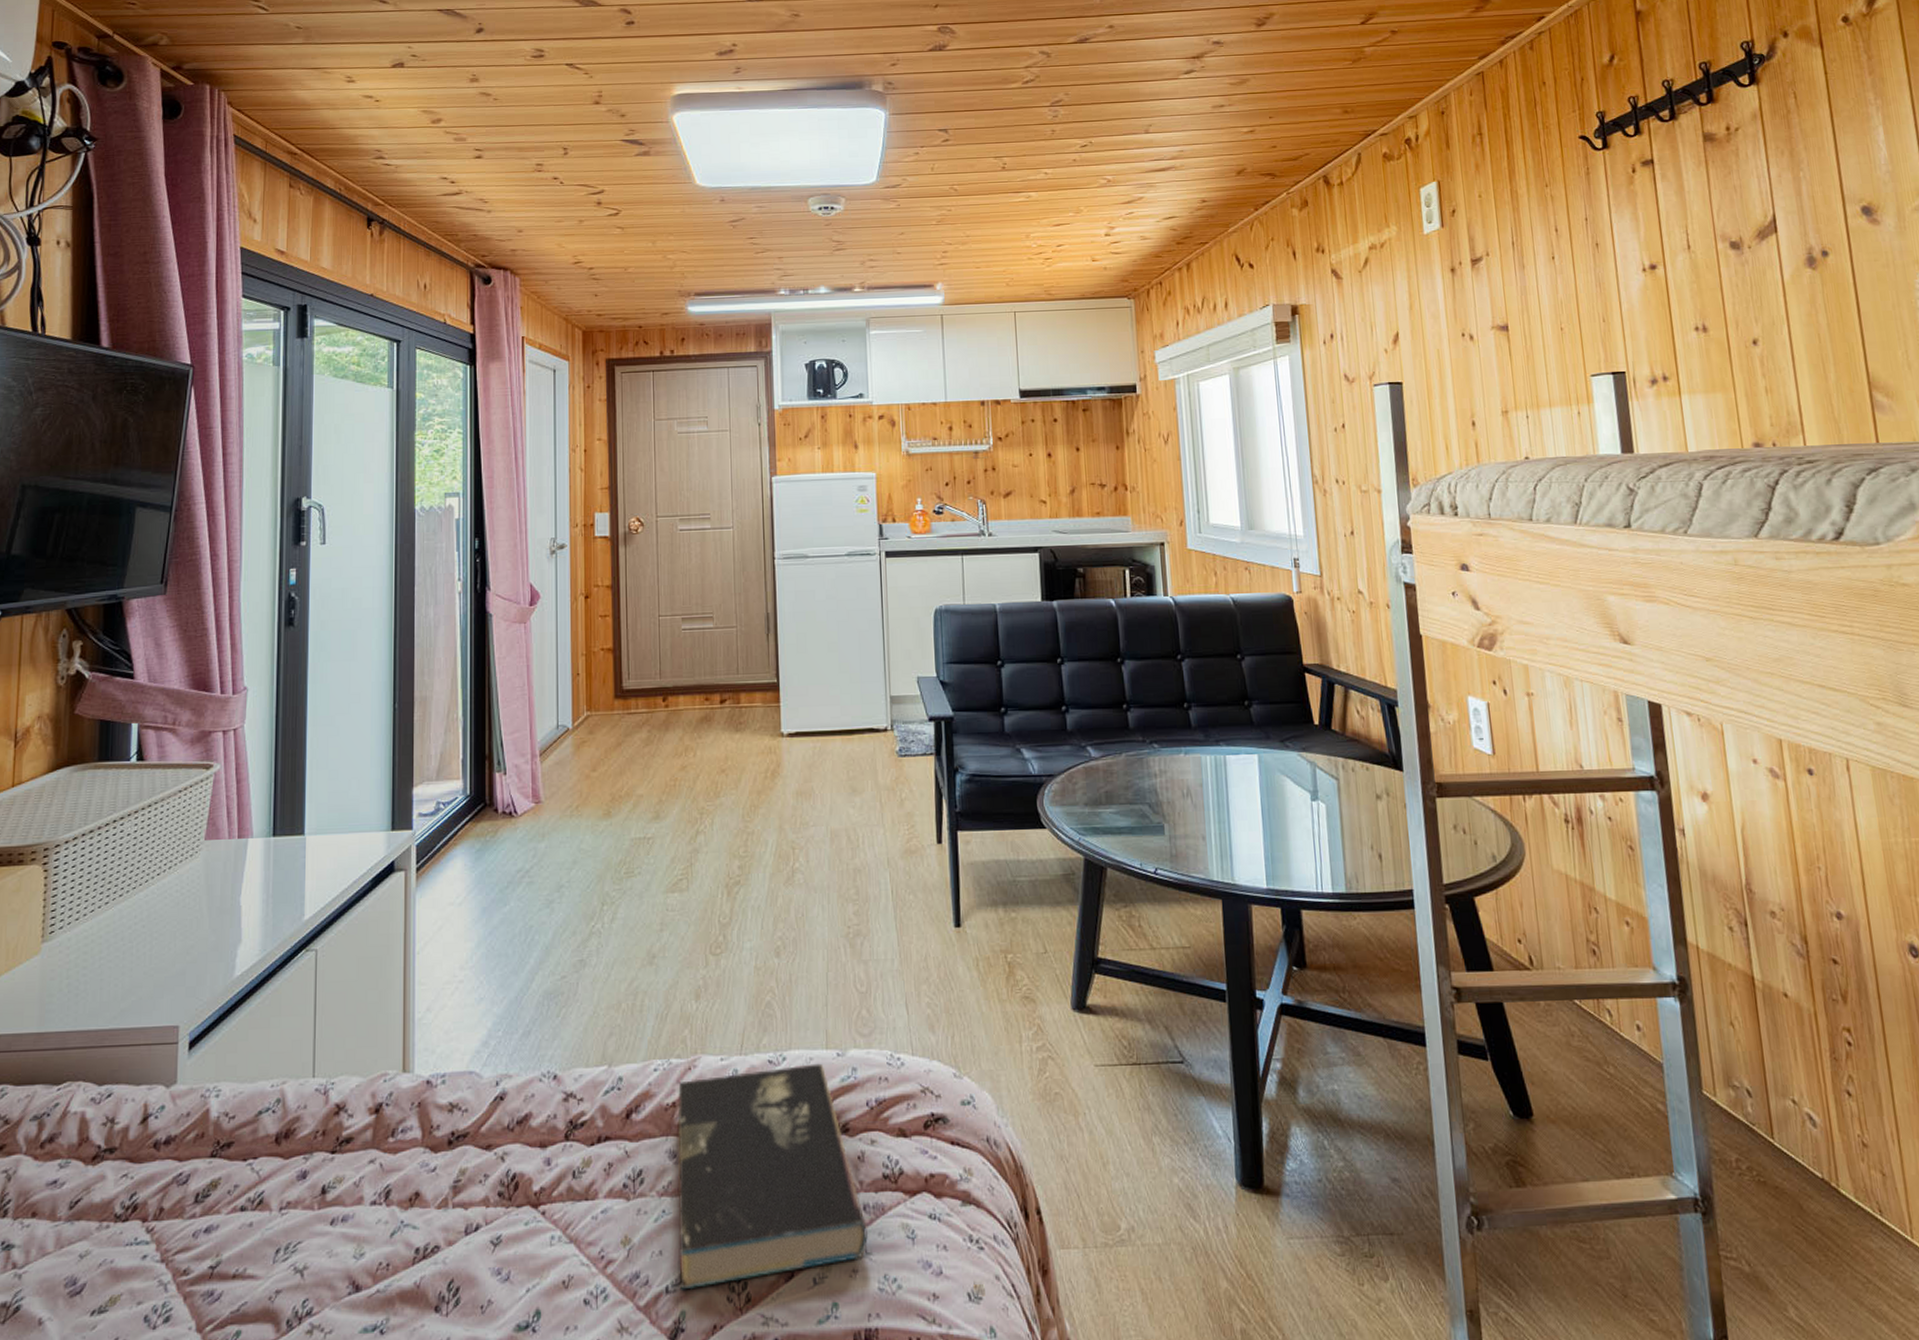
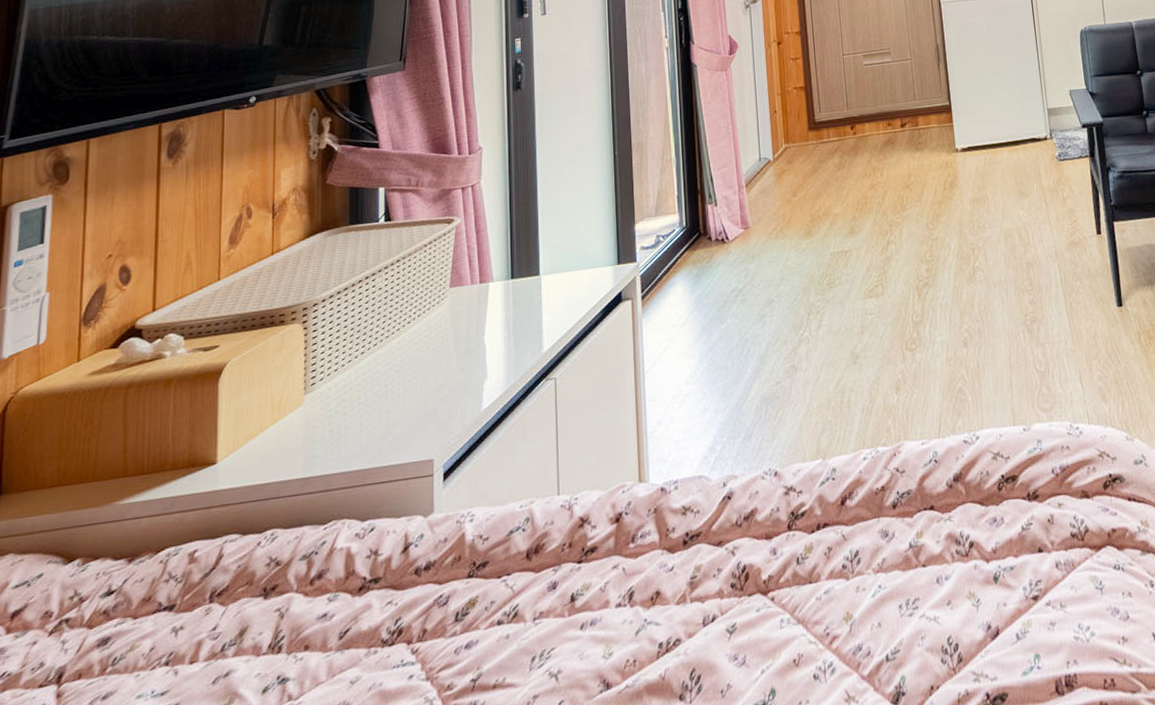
book: present [677,1063,869,1290] -> none [886,439,1063,657]

